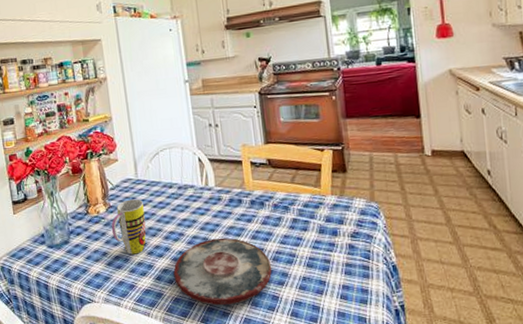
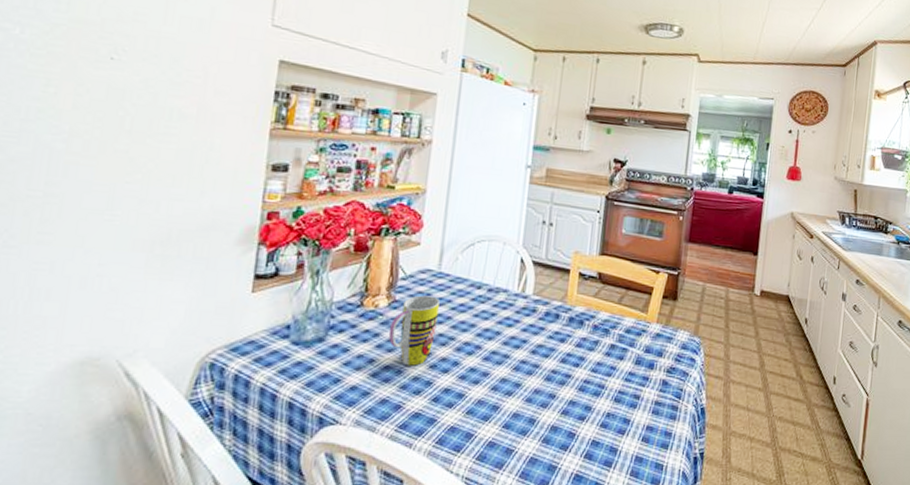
plate: present [173,237,272,306] -> none [455,356,576,440]

